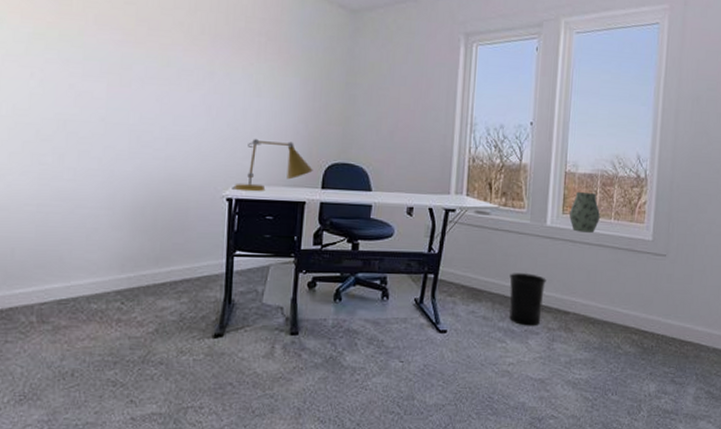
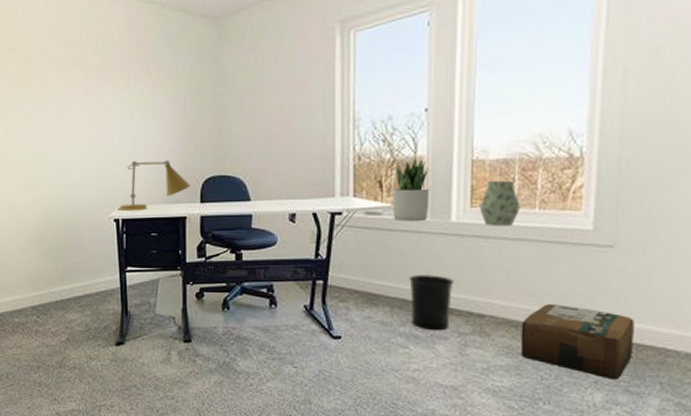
planter: none [499,165,531,224] -> present [392,158,430,222]
cardboard box: none [596,303,679,372] -> present [520,303,635,380]

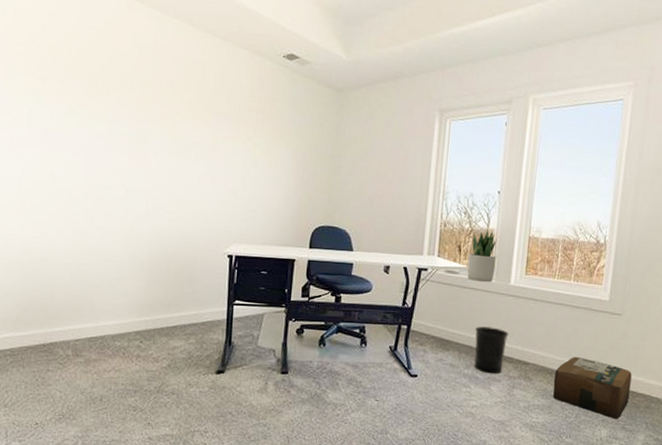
table lamp: present [118,160,191,212] -> none [232,204,302,250]
vase: present [479,180,521,226] -> none [531,254,561,292]

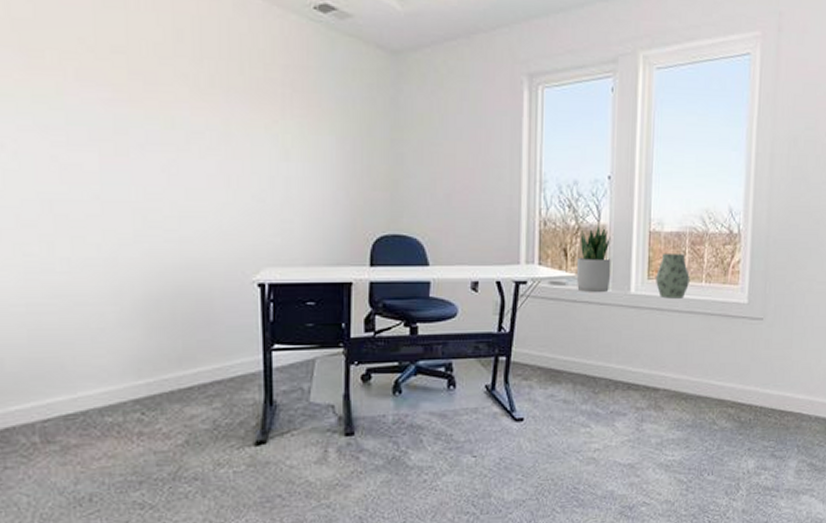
waste bin: present [474,326,509,373] -> none [591,348,632,406]
vase: none [531,254,561,292] -> present [655,252,691,299]
cardboard box: present [553,356,632,419] -> none [689,374,779,446]

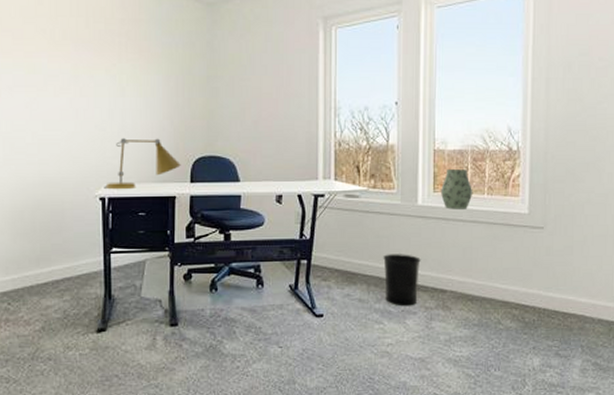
table lamp: none [263,212,358,274] -> present [104,138,181,190]
planter: present [576,226,611,293] -> none [368,146,400,205]
waste bin: none [591,348,632,406] -> present [383,254,421,305]

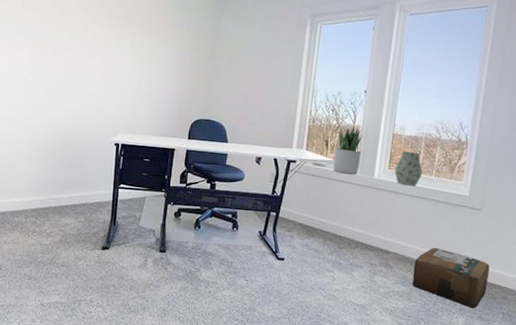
table lamp: present [104,138,181,190] -> none [119,98,182,139]
planter: none [368,146,400,205] -> present [333,126,362,176]
waste bin: present [383,254,421,305] -> none [337,216,371,260]
cardboard box: none [475,278,561,345] -> present [412,247,490,309]

